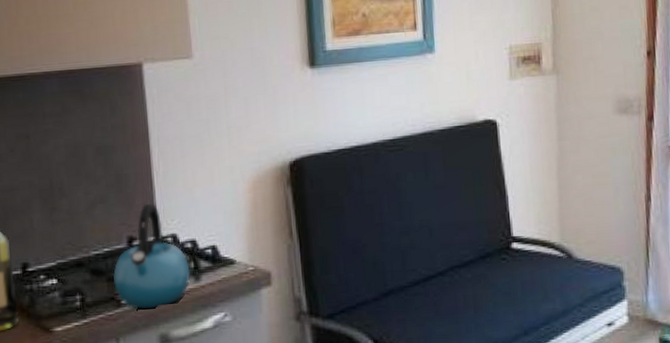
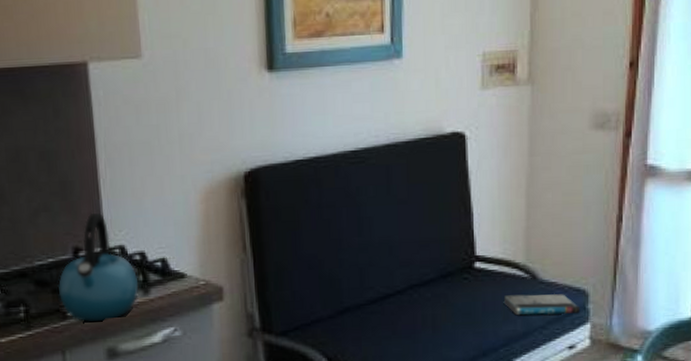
book: none [541,272,617,294] -> present [503,294,581,316]

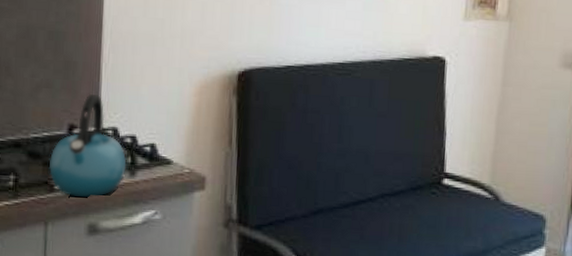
book: present [503,294,581,316] -> none [466,213,538,238]

